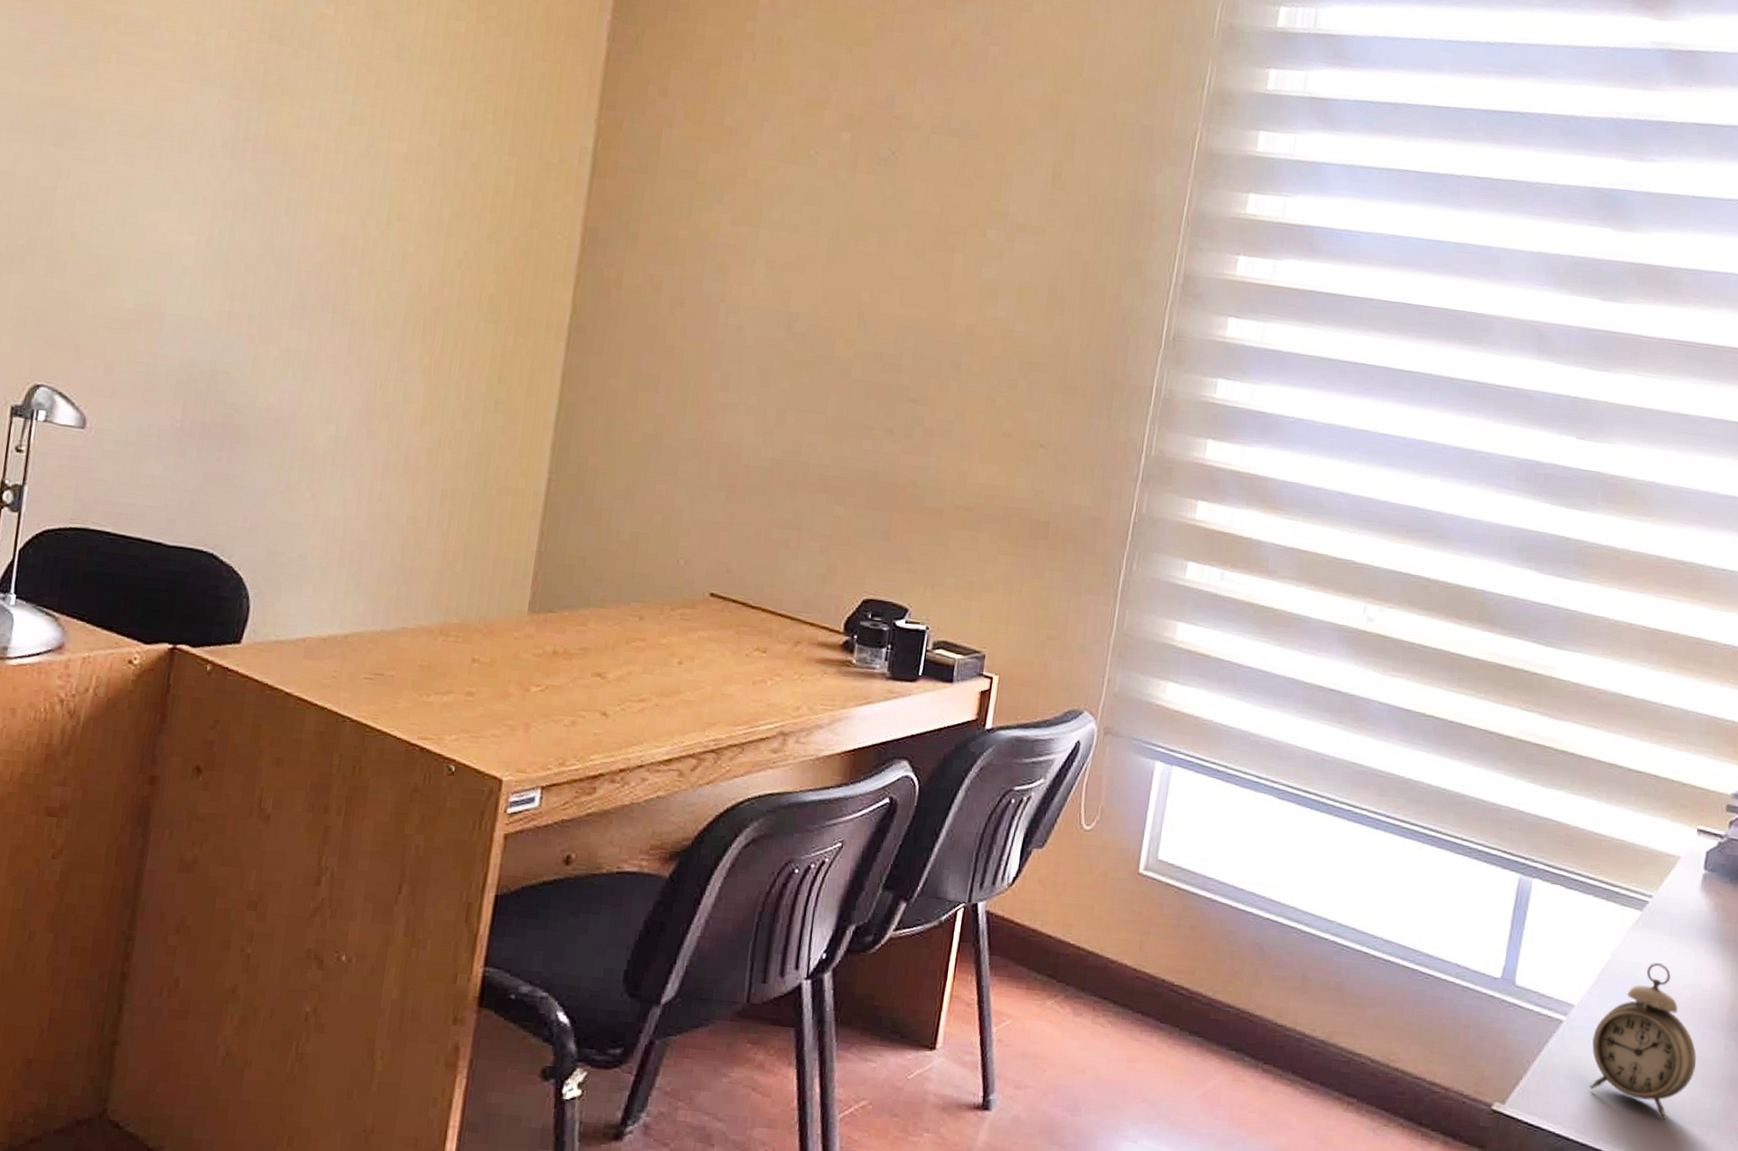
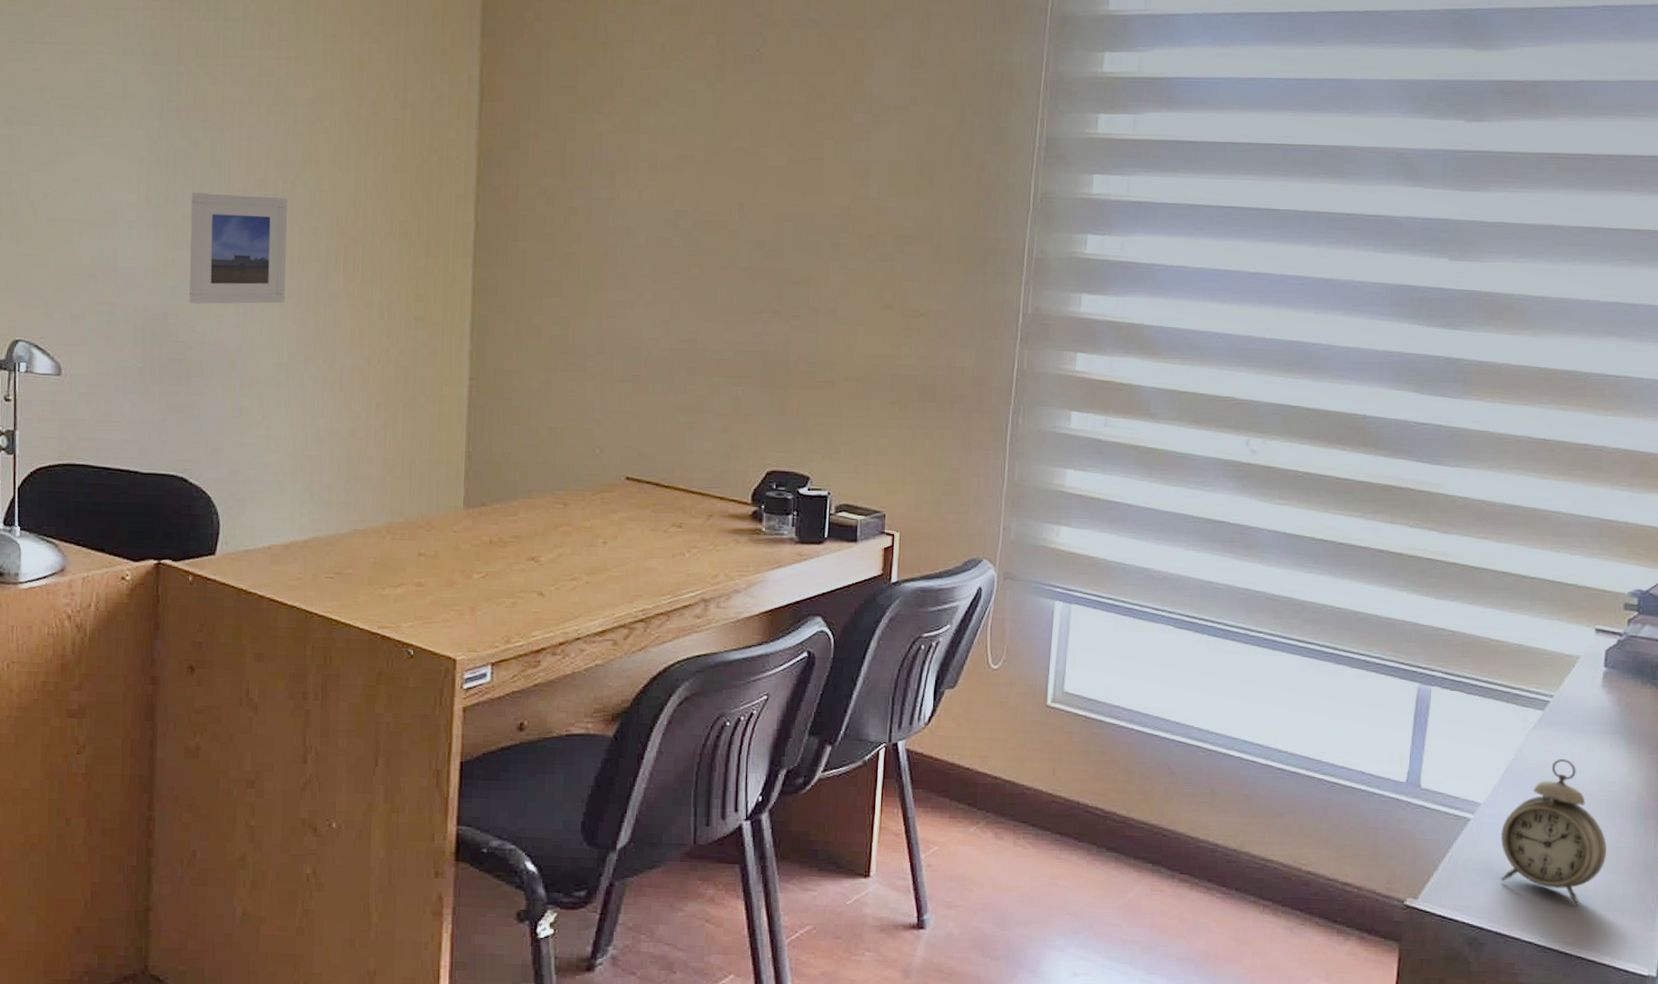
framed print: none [243,242,367,371] -> present [189,193,288,304]

